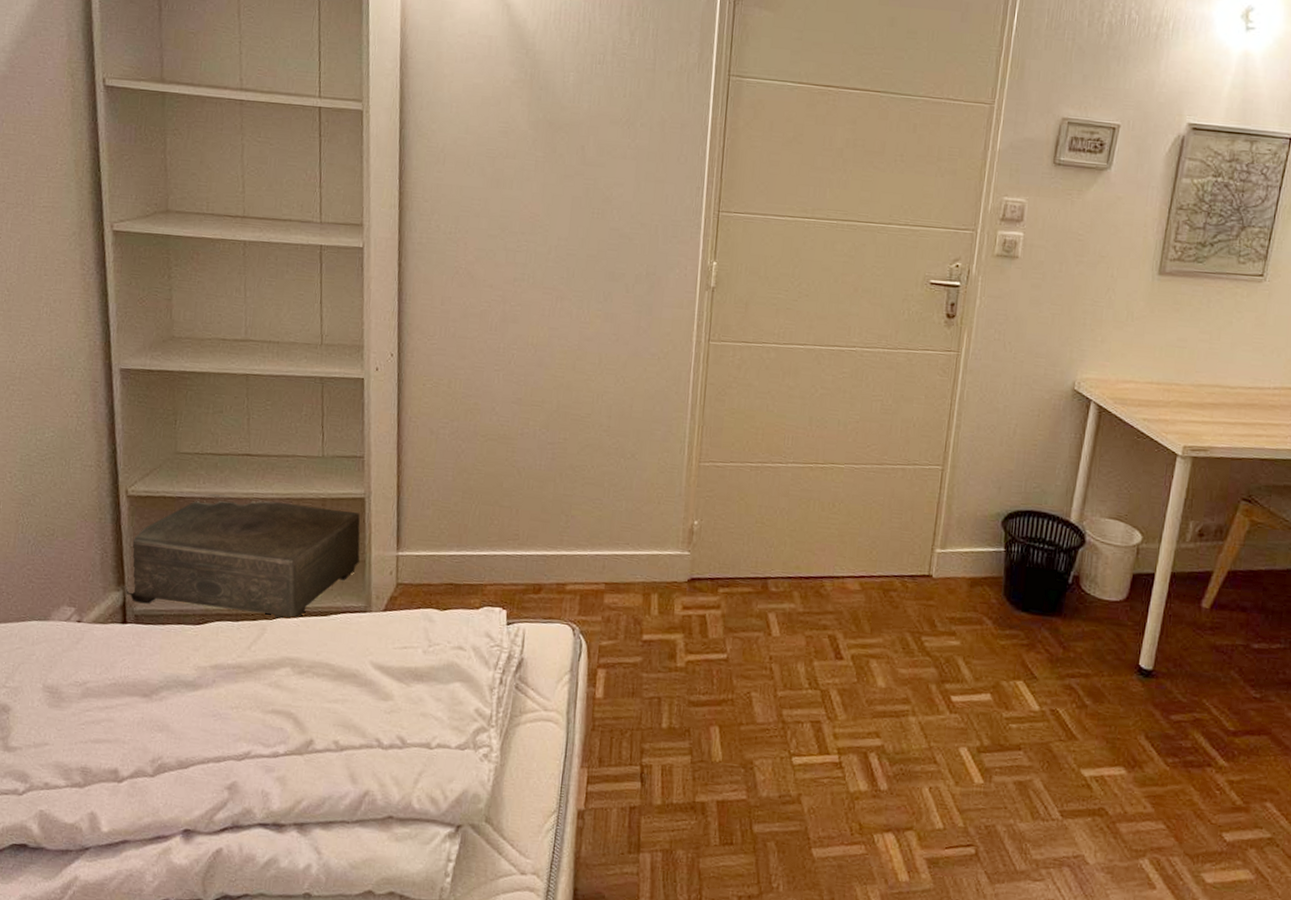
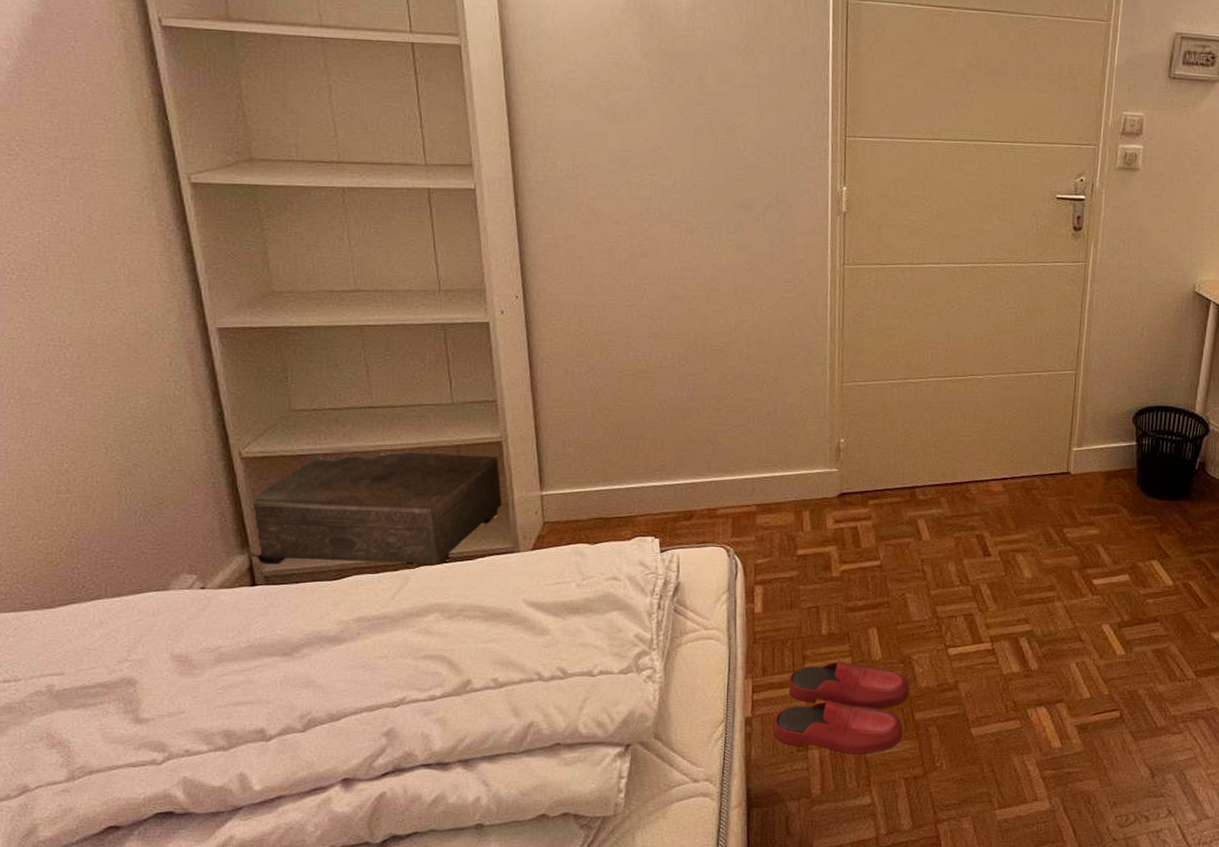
slippers: none [606,758,750,864] -> present [774,661,910,754]

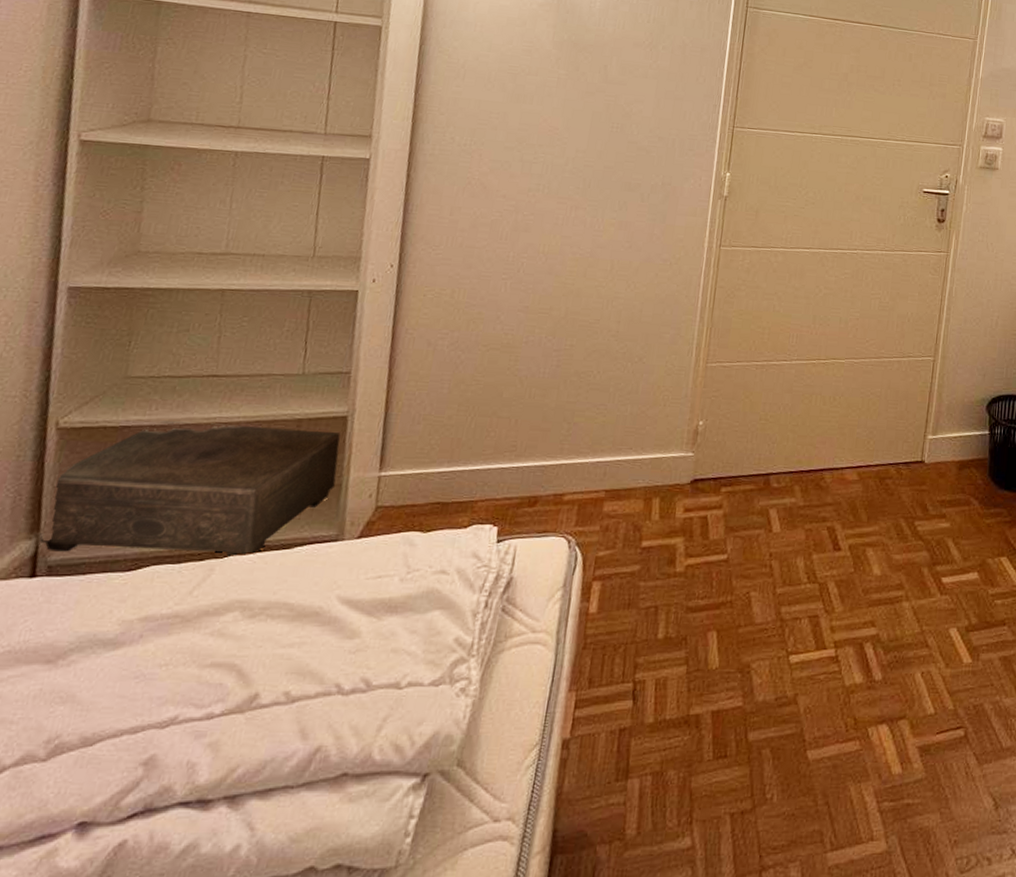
slippers: present [774,661,910,754] -> none [592,670,746,784]

